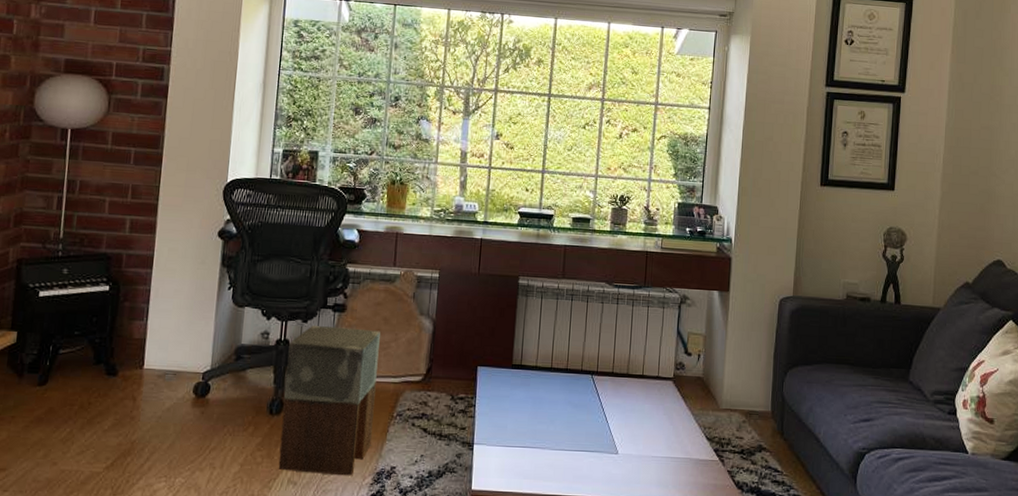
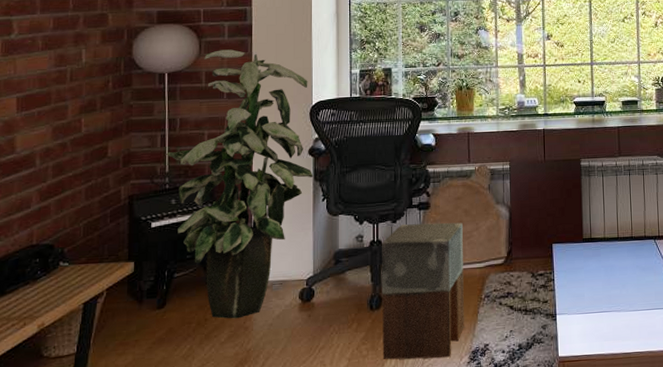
indoor plant: none [61,109,225,407] -> present [165,49,314,319]

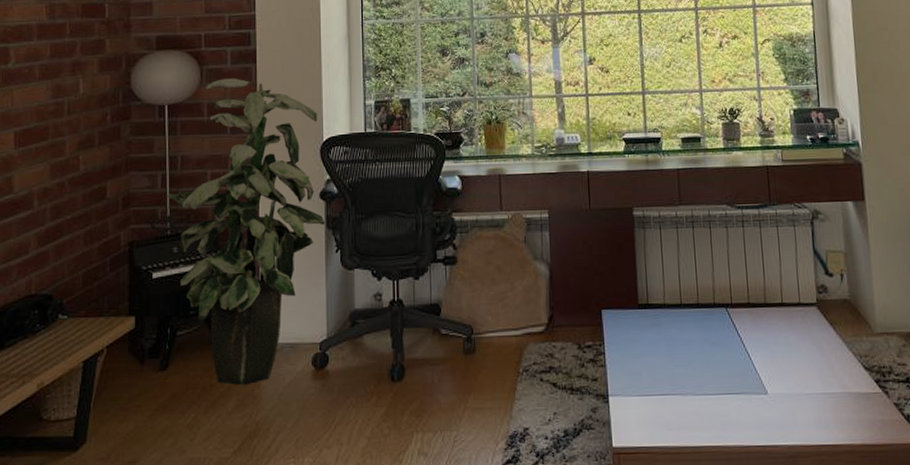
stool: present [381,222,464,360] -> none [403,280,500,442]

